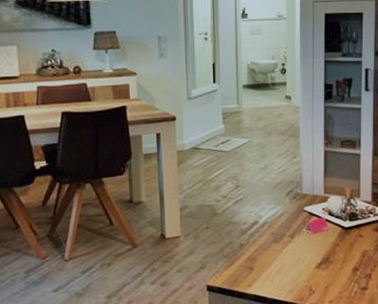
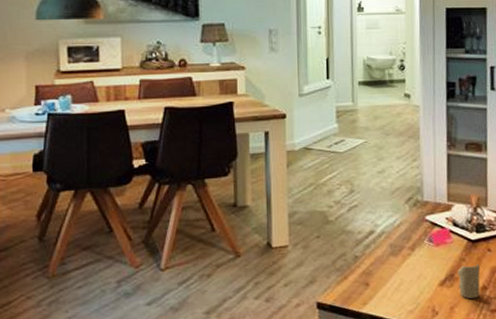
candle: none [332,249,352,279] -> present [458,264,480,299]

